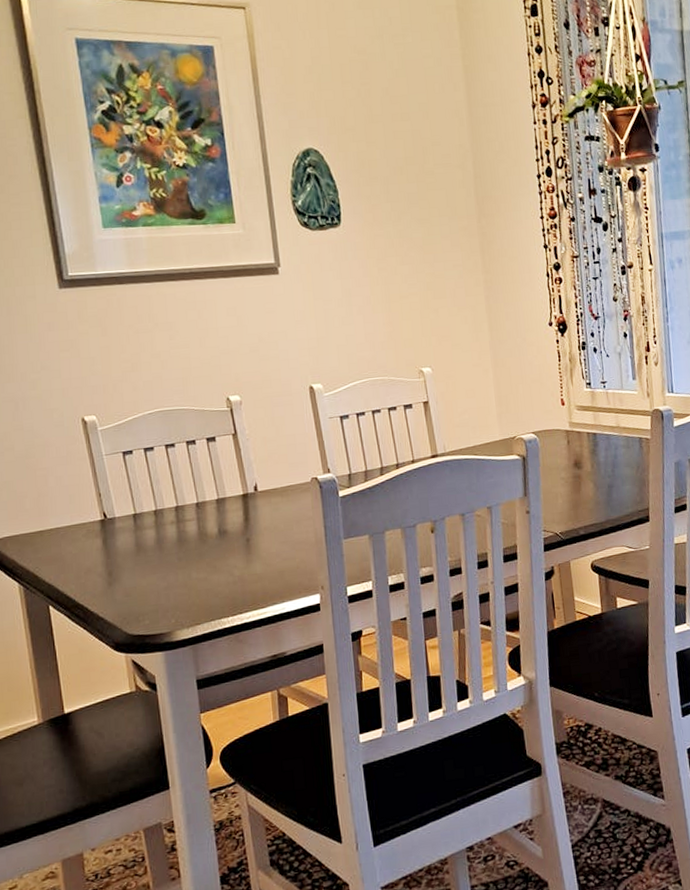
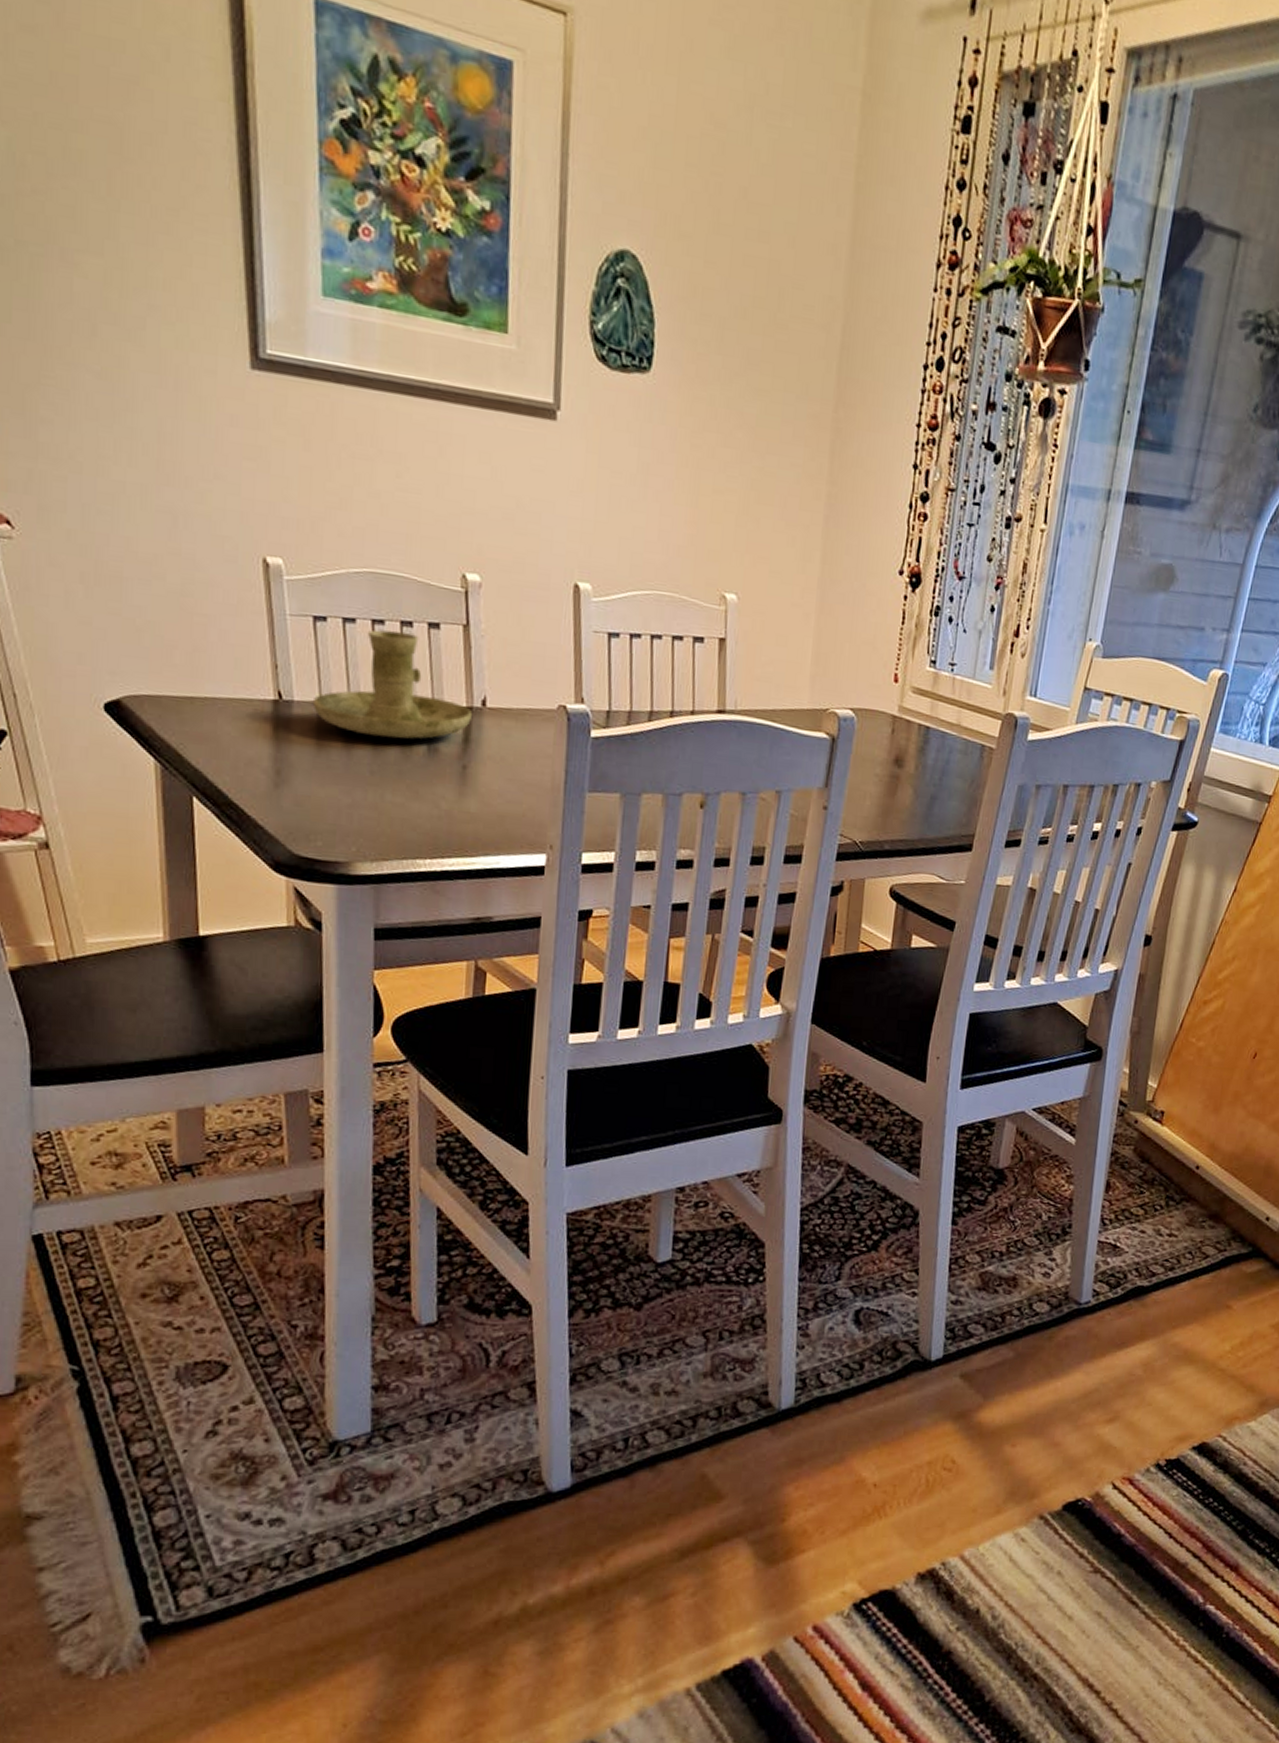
candle holder: none [129,449,249,532] -> present [312,629,473,740]

